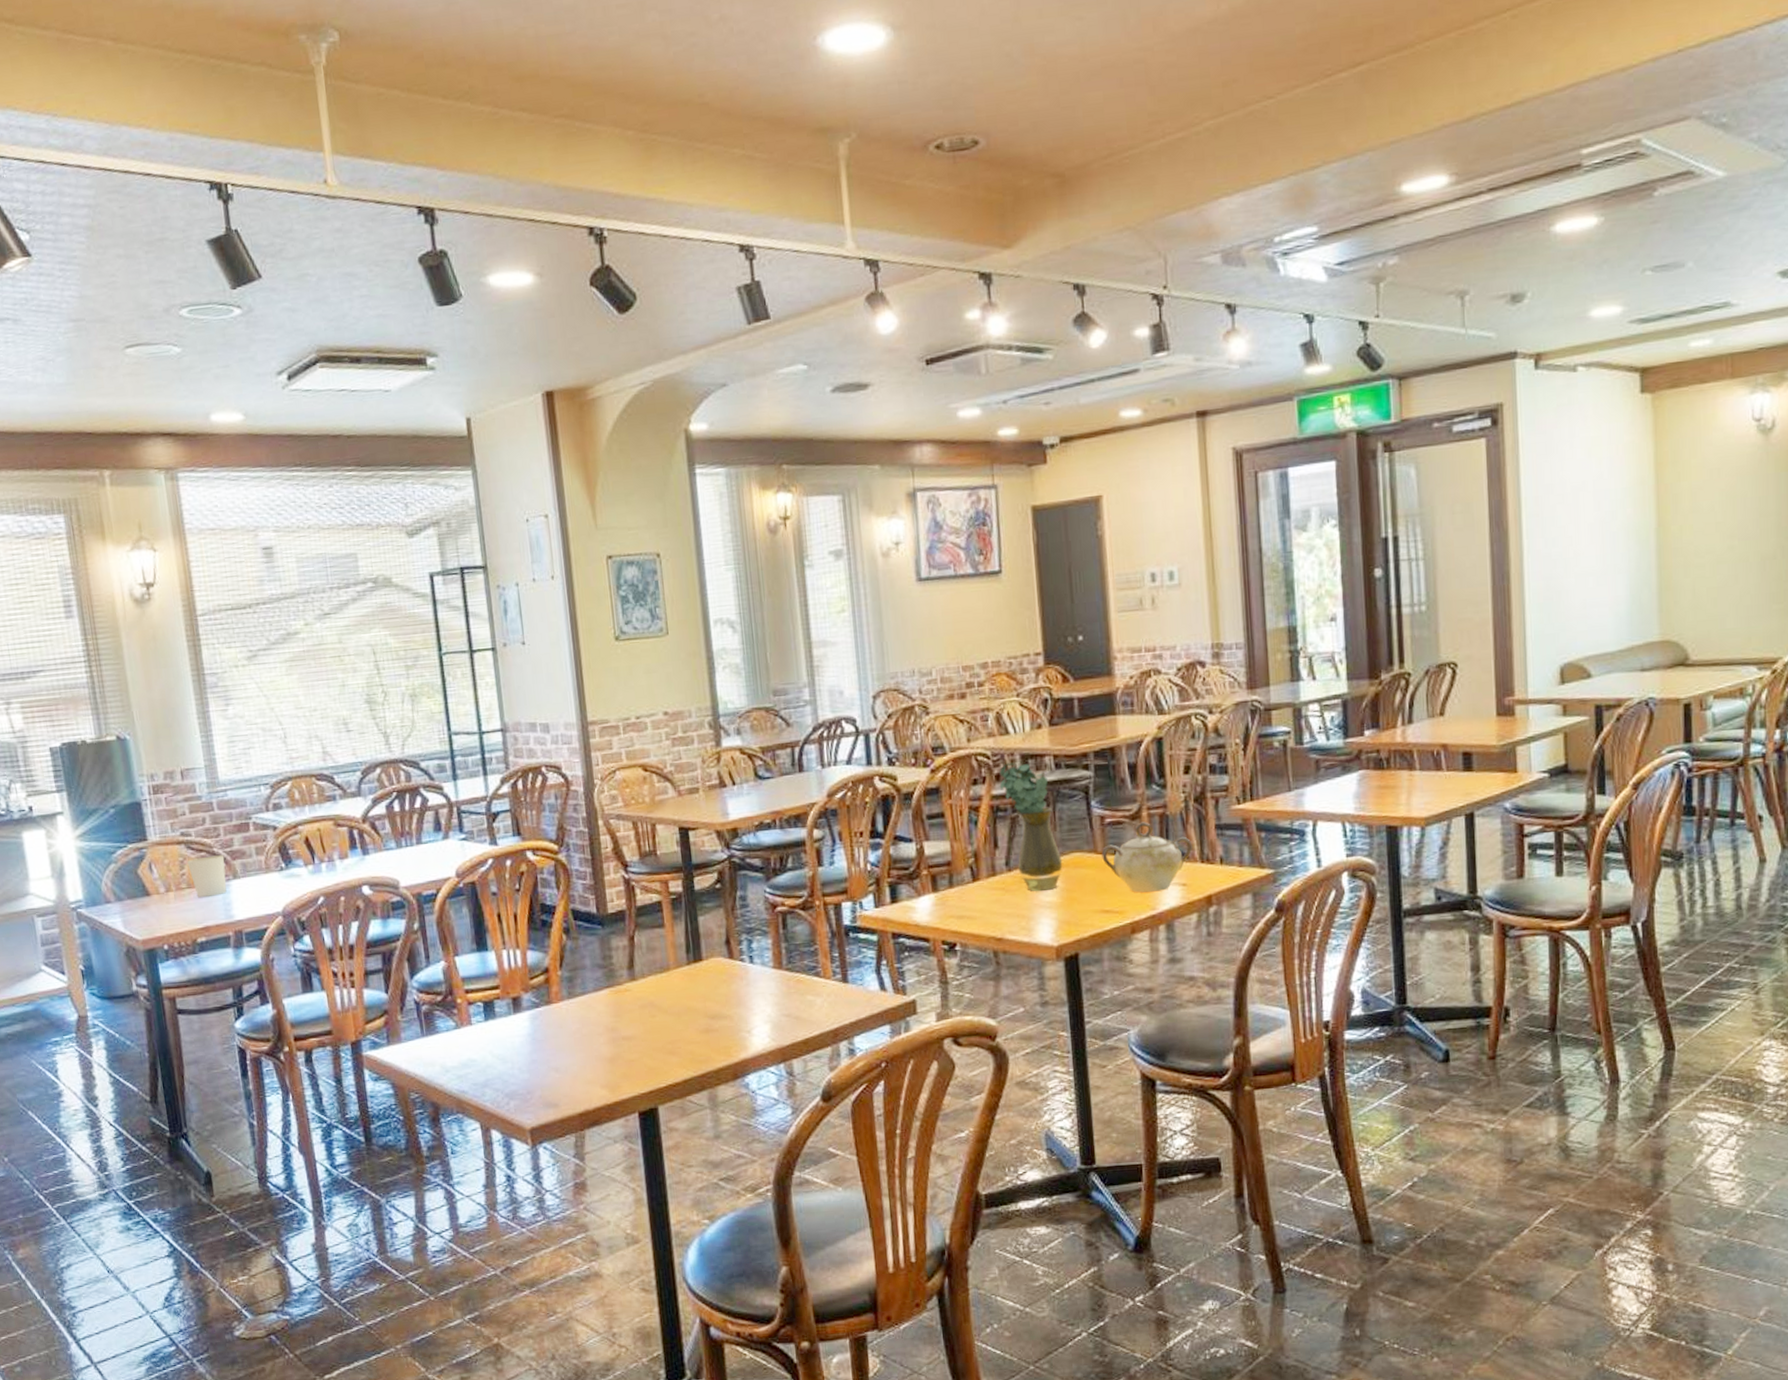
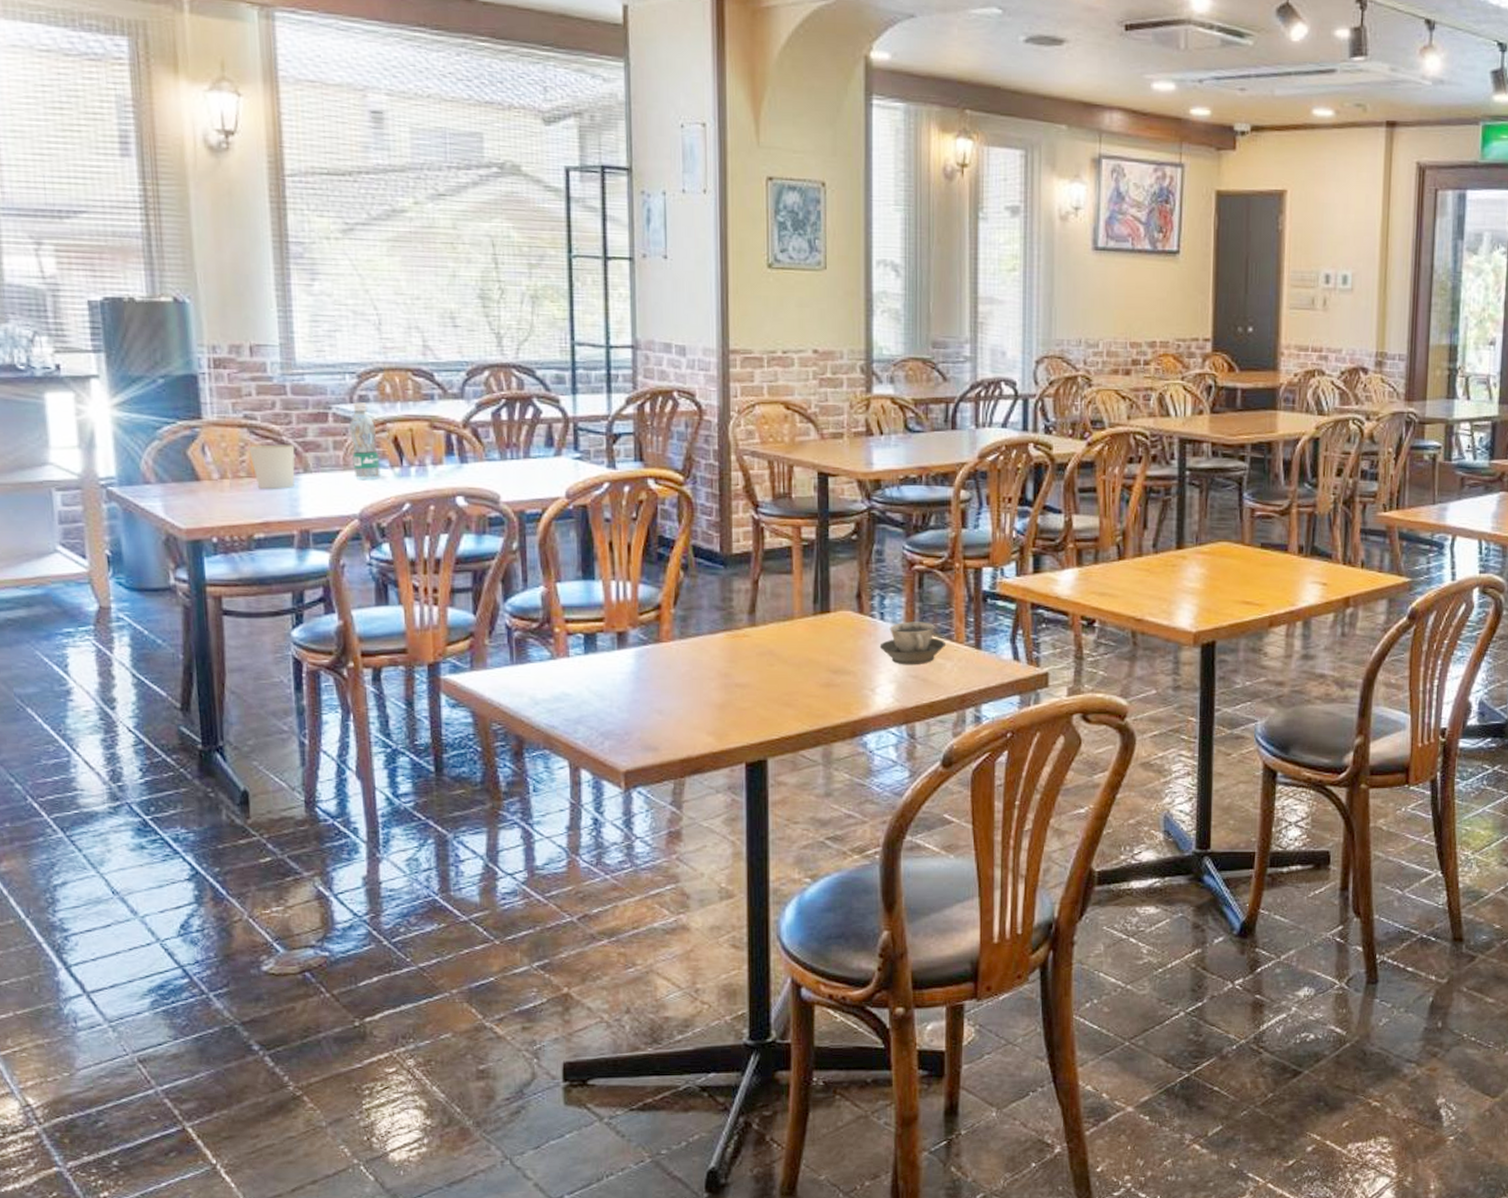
bottle: none [267,810,297,881] -> present [349,402,381,481]
cup: none [751,961,814,1005] -> present [879,621,945,665]
vase: present [999,760,1063,891] -> none [1155,441,1210,576]
sugar bowl: present [1101,822,1193,893] -> none [1248,518,1337,588]

